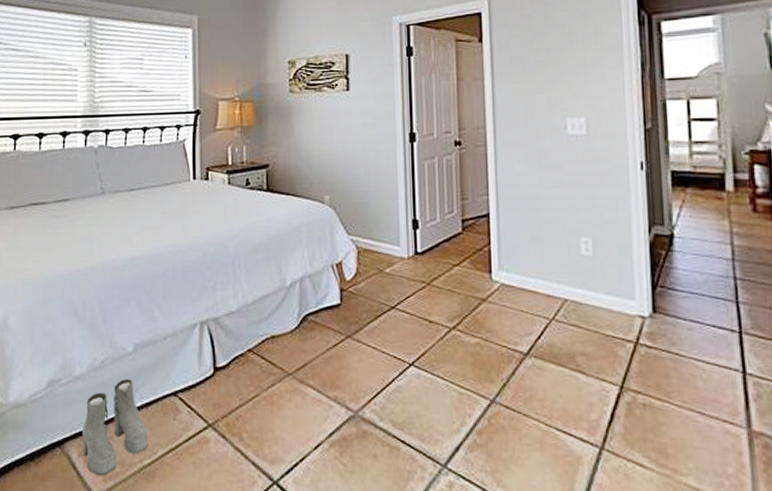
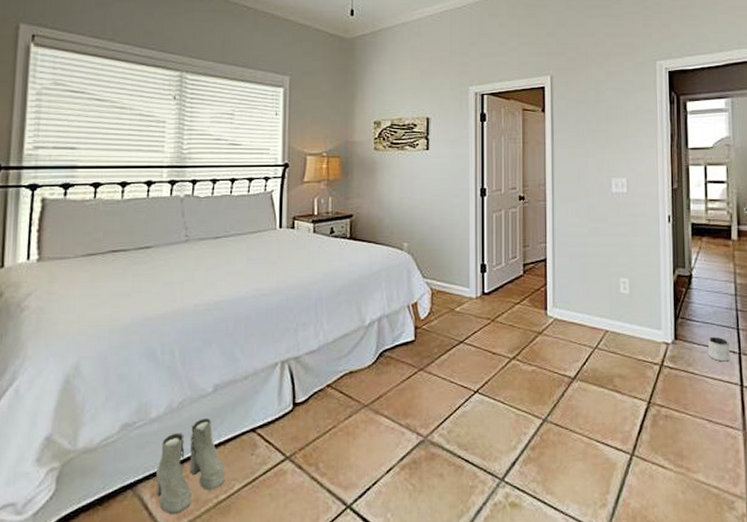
planter: none [696,310,727,342] -> present [707,336,730,362]

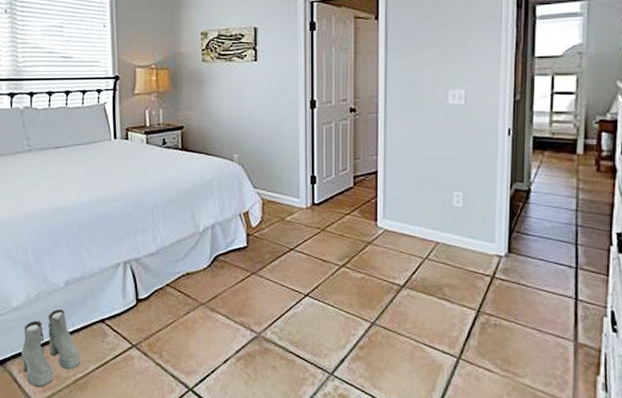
planter: present [707,336,730,362] -> none [542,251,566,276]

